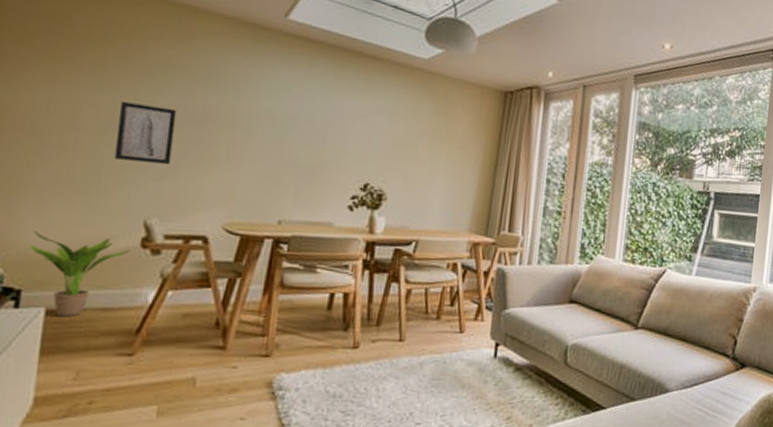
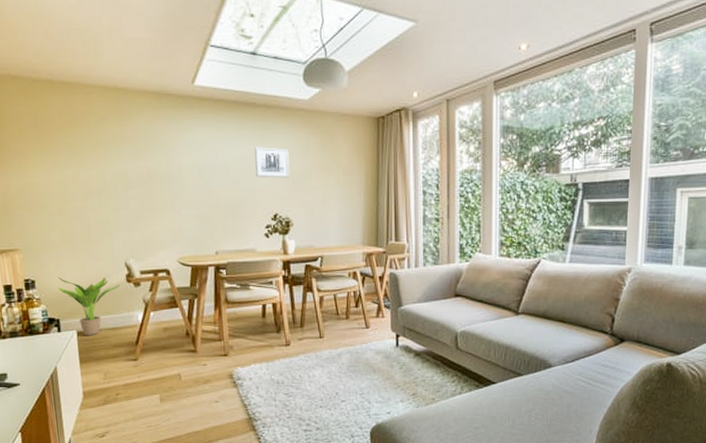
wall art: present [114,100,177,164] -> none [91,172,134,219]
wall art: none [349,102,395,144] -> present [255,147,290,178]

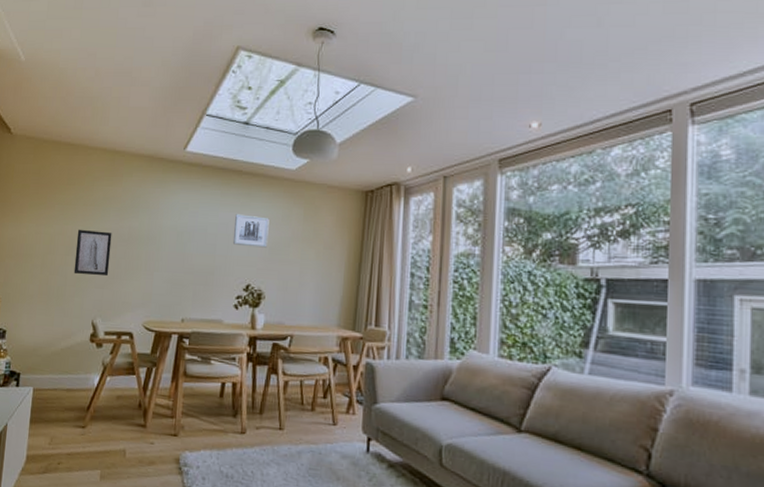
potted plant: present [57,277,121,336] -> none [25,330,84,395]
wall art: none [91,172,134,219] -> present [73,229,112,275]

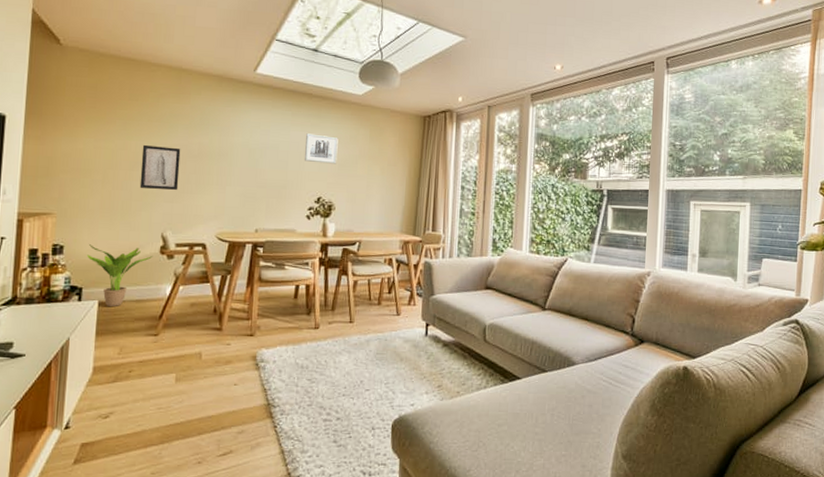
potted plant: none [25,330,84,395] -> present [86,244,153,307]

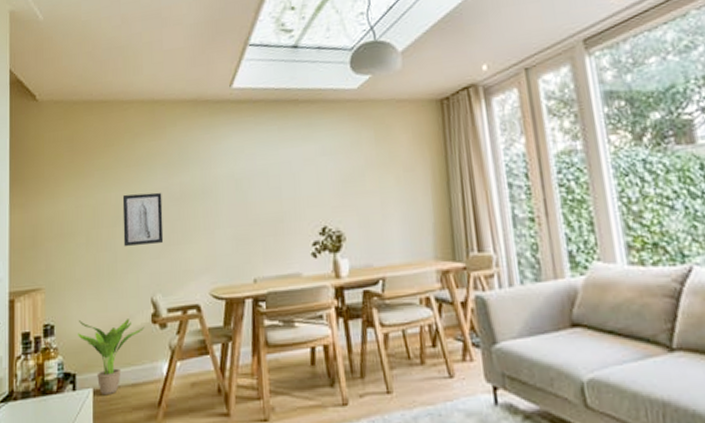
wall art: present [305,133,338,164] -> none [298,147,340,184]

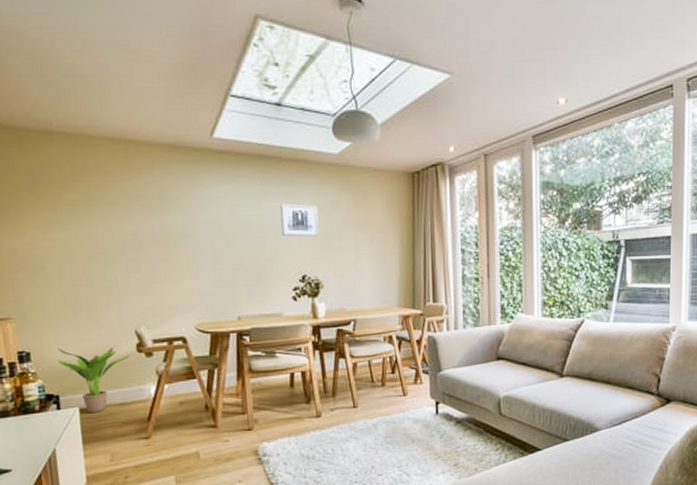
wall art: present [122,192,164,247] -> none [97,232,146,283]
wall art: none [298,147,340,184] -> present [280,204,319,237]

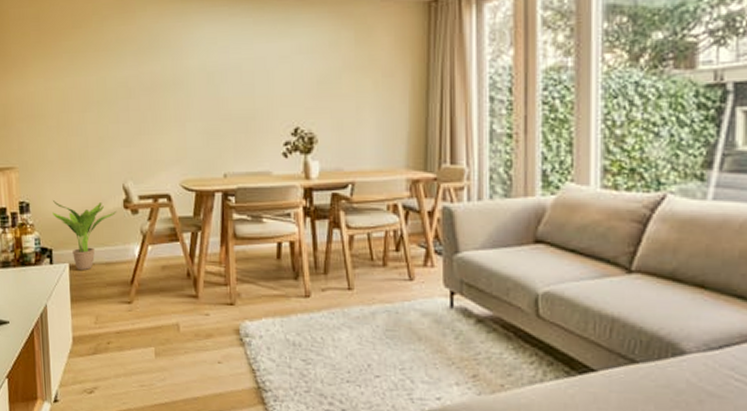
wall art: present [280,204,319,237] -> none [273,44,315,83]

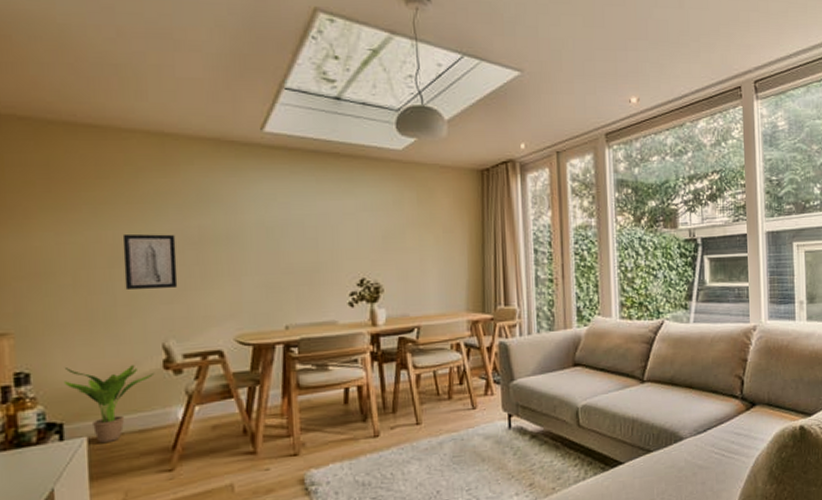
wall art: none [92,79,135,133] -> present [122,233,178,291]

